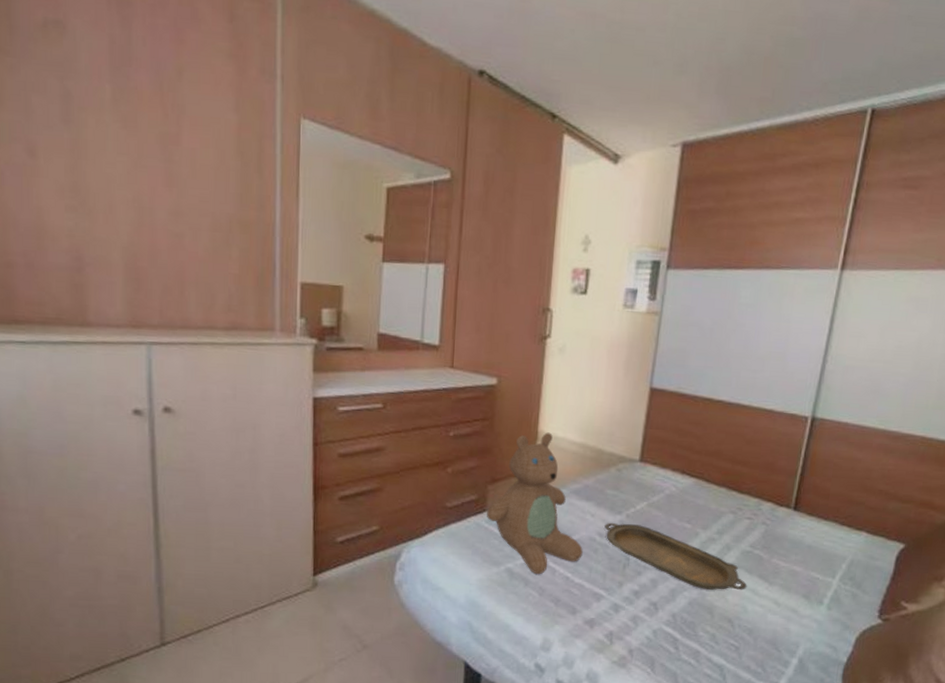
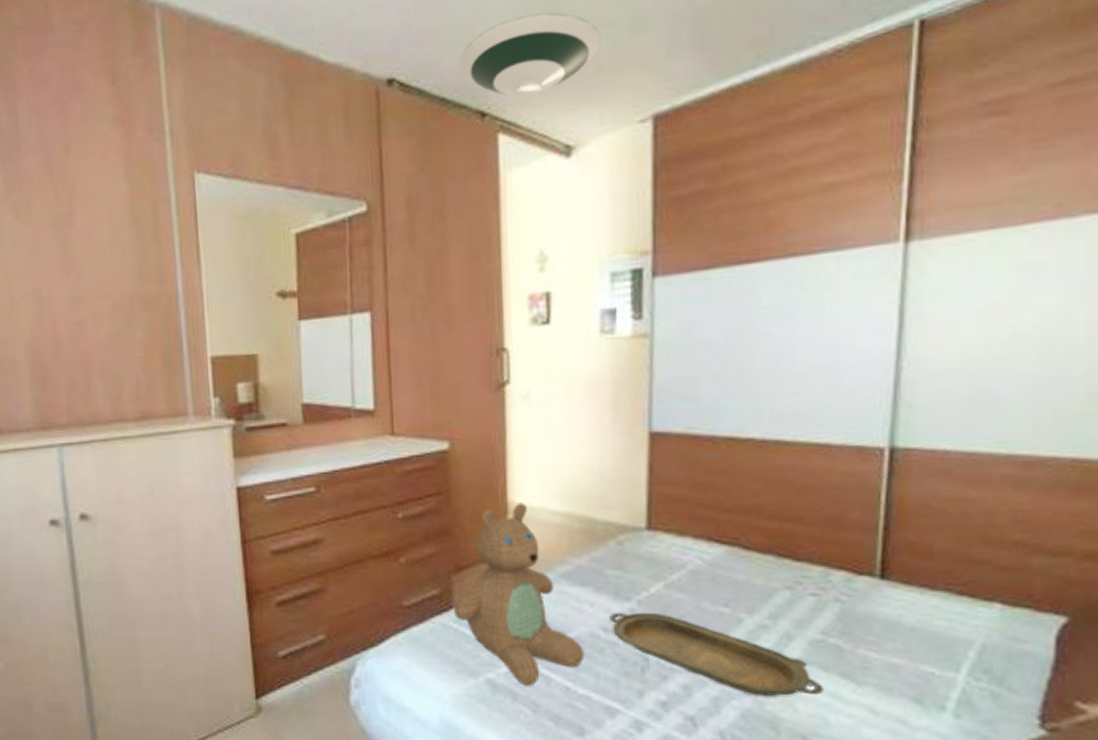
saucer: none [540,41,651,108] -> present [460,12,601,97]

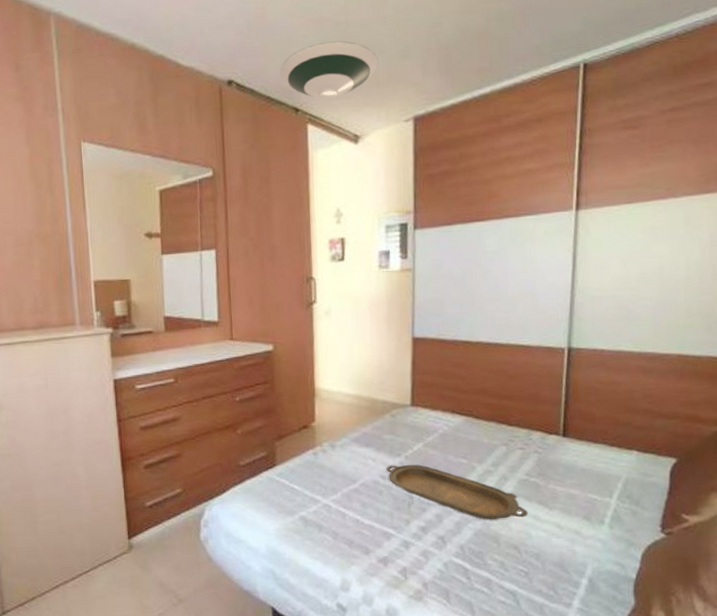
teddy bear: present [454,502,584,686] -> none [277,388,369,520]

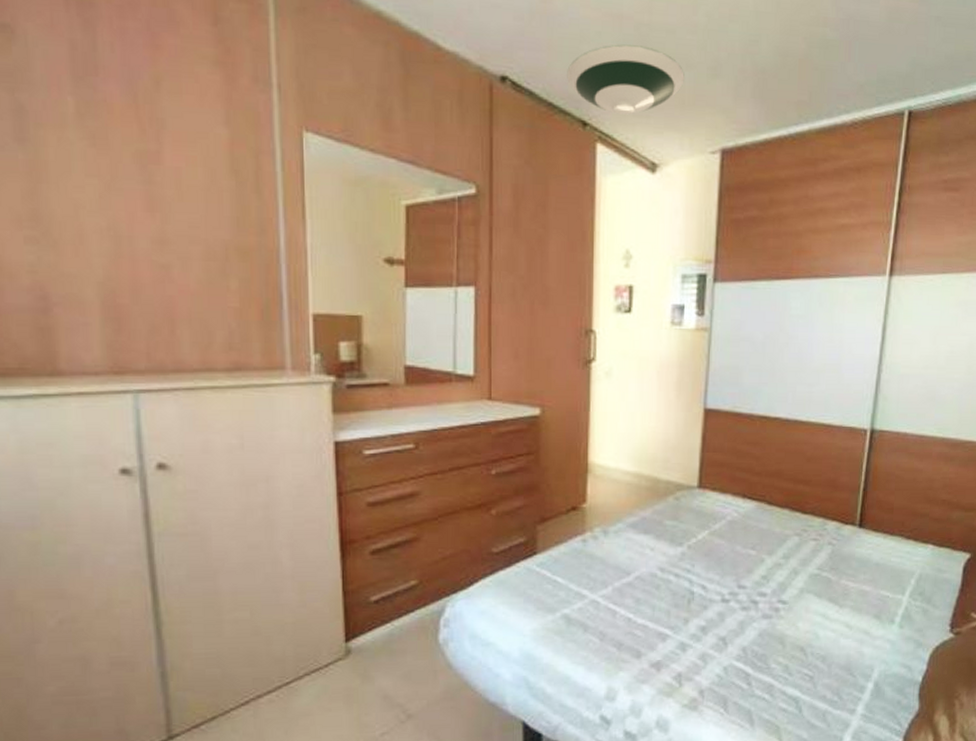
serving tray: present [386,464,528,520] -> none [665,554,817,618]

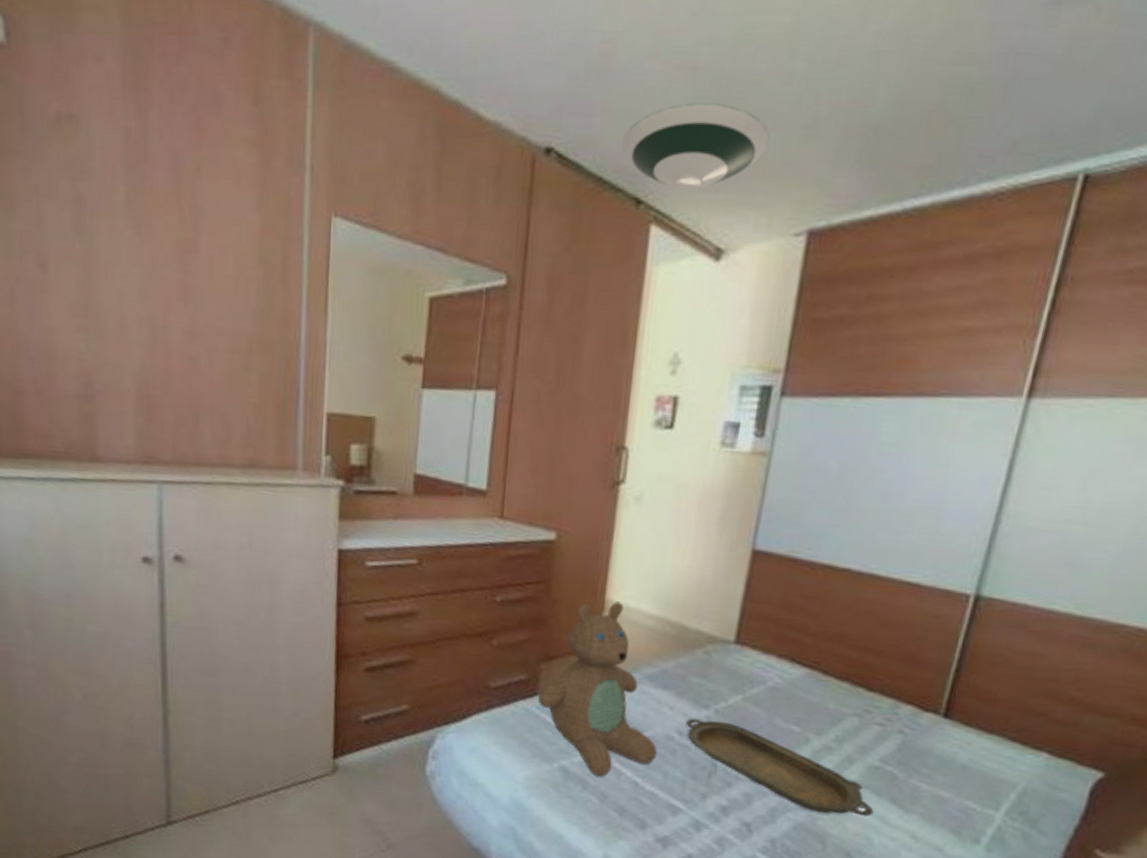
teddy bear: none [538,463,644,619] -> present [538,601,657,777]
serving tray: none [665,554,817,618] -> present [686,718,874,817]

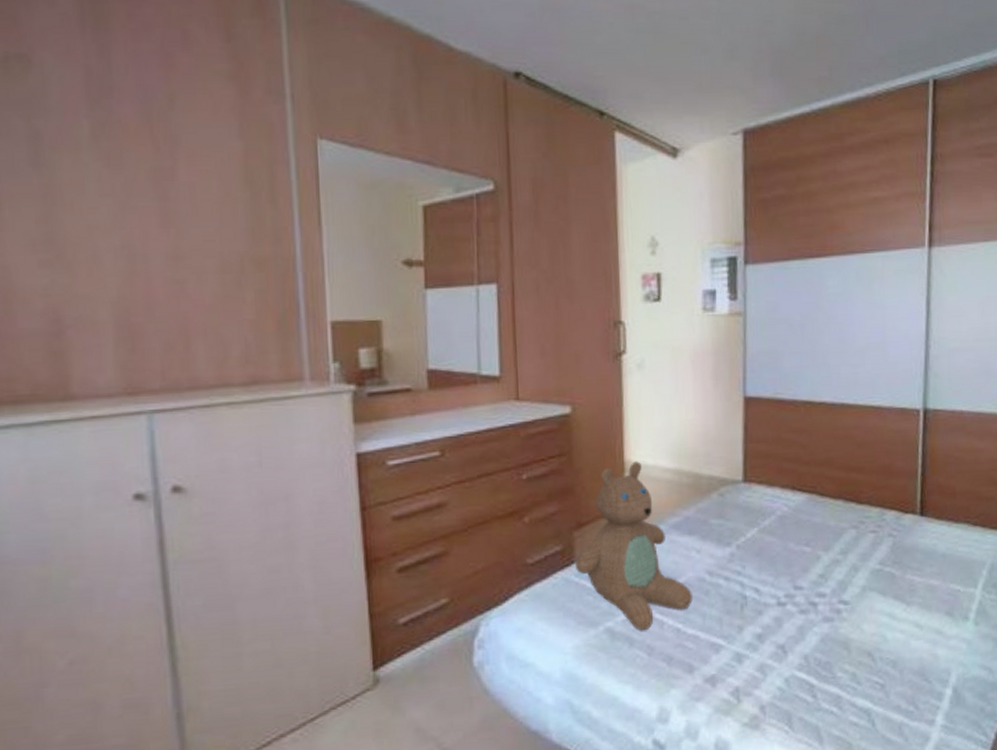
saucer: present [622,103,770,190] -> none [581,33,701,102]
serving tray: present [686,718,874,817] -> none [713,555,883,621]

